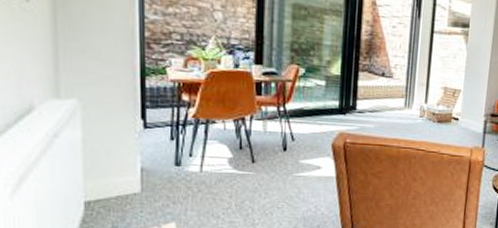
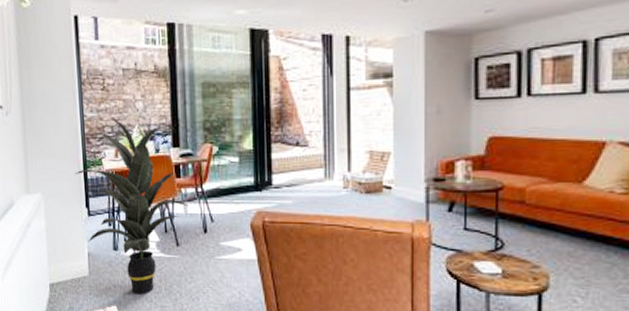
indoor plant: none [128,24,267,211] -> present [75,118,188,294]

